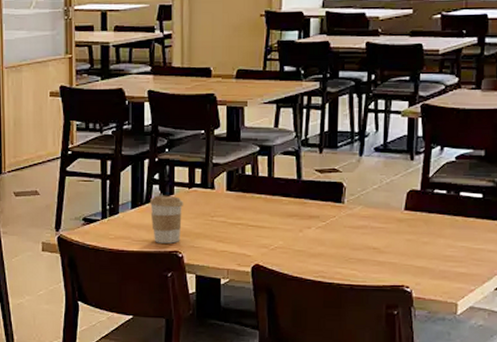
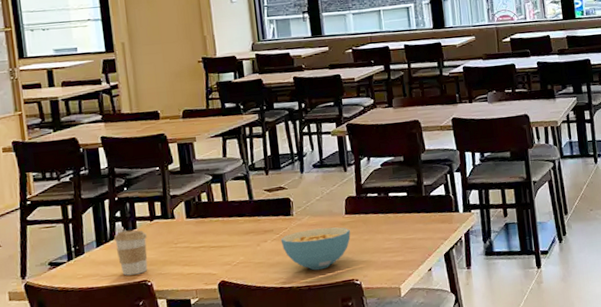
cereal bowl: none [326,222,407,269] -> present [280,227,351,271]

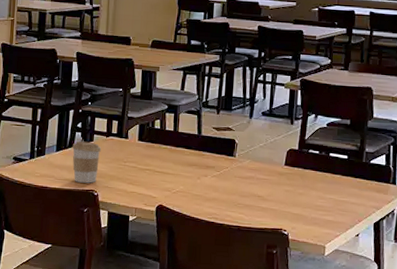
cereal bowl: present [280,227,351,271] -> none [220,173,286,214]

